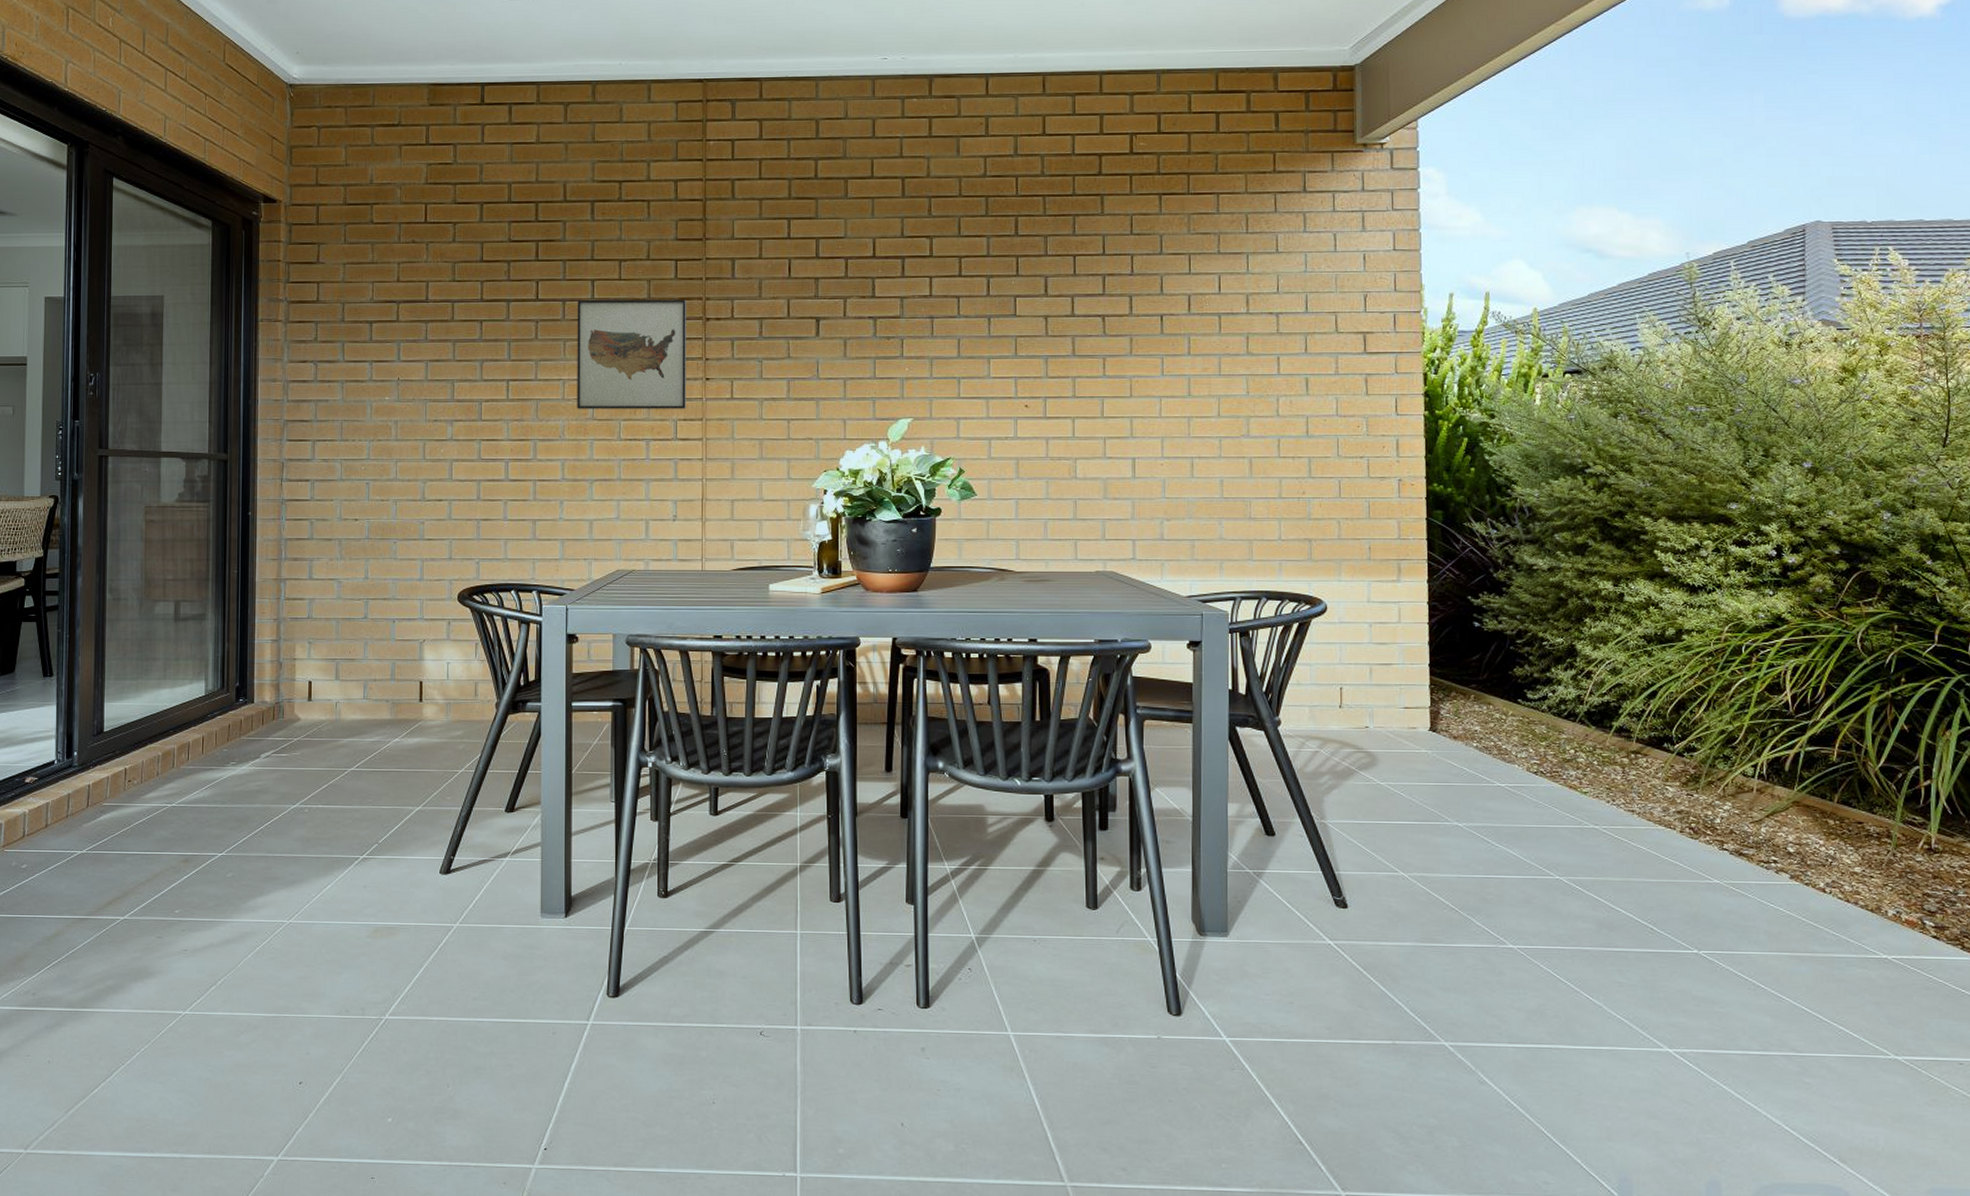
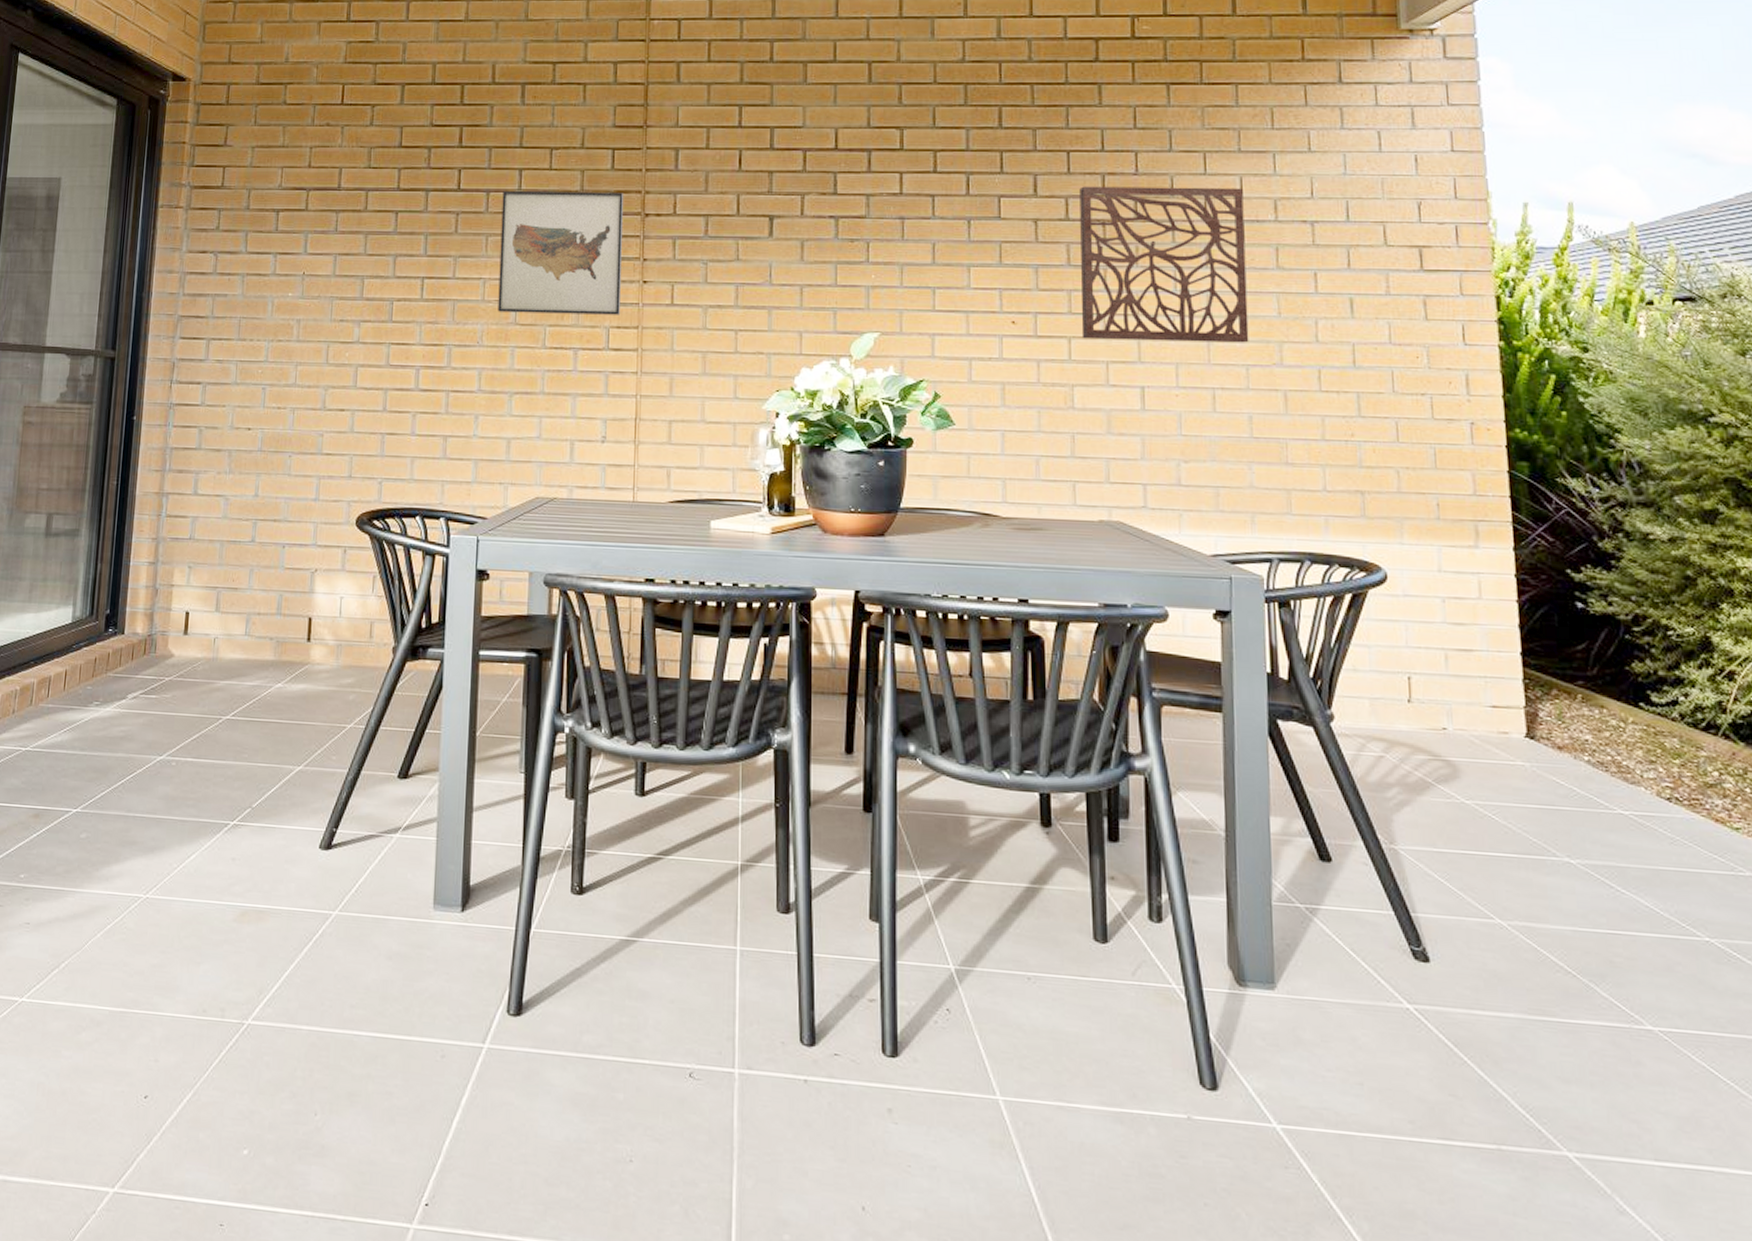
decorative wall panel: none [1083,285,1222,419] -> present [1079,186,1249,343]

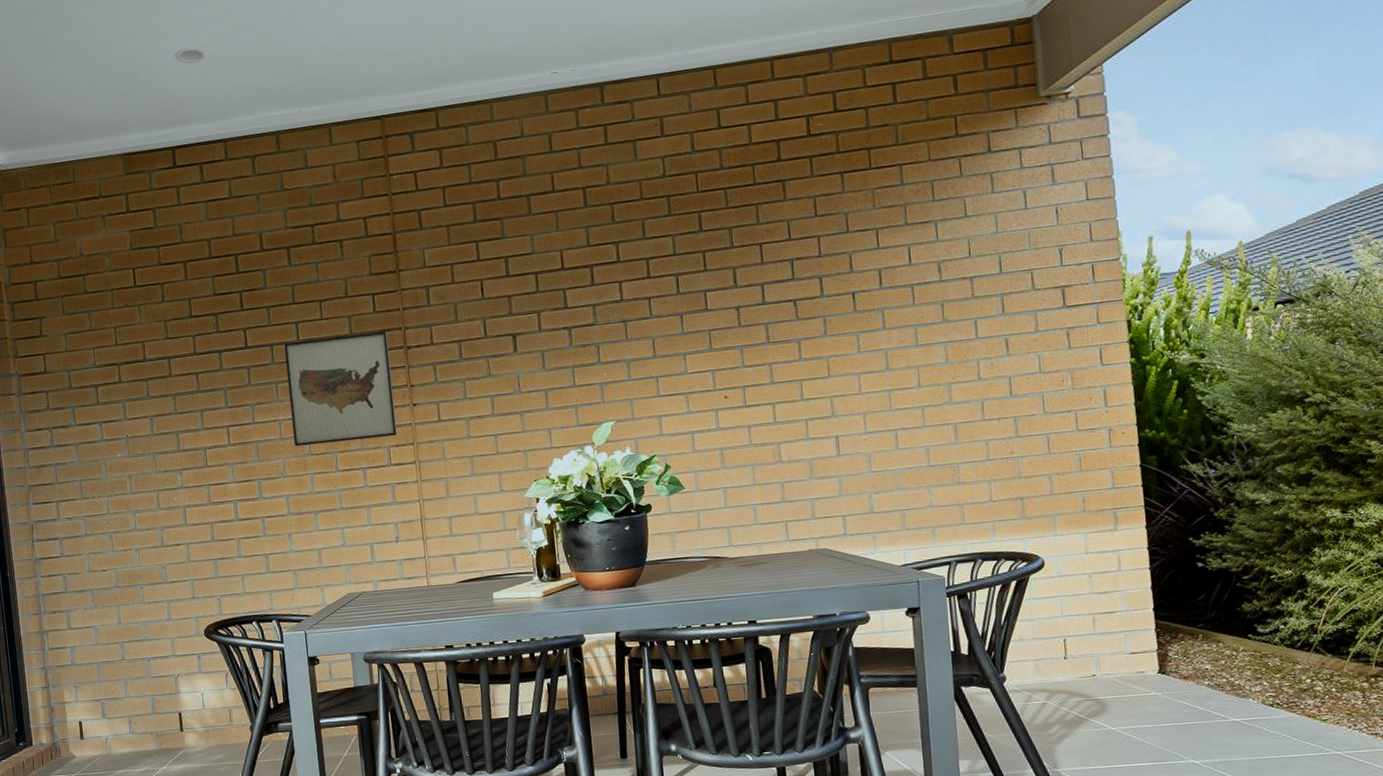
decorative wall panel: present [1079,186,1249,343] -> none [772,256,923,403]

